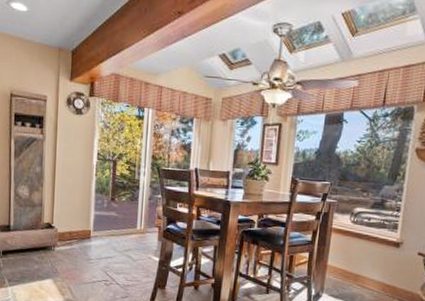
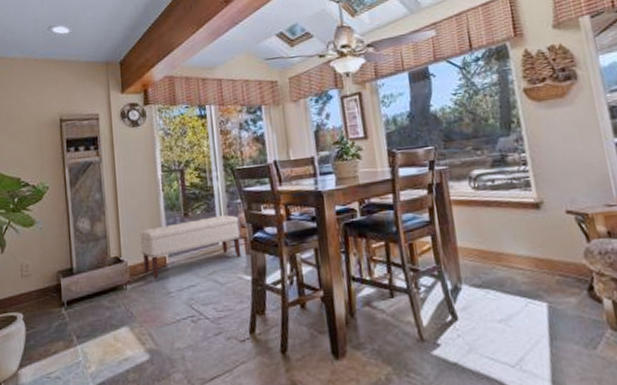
bench: none [70,205,156,247] -> present [139,215,242,280]

